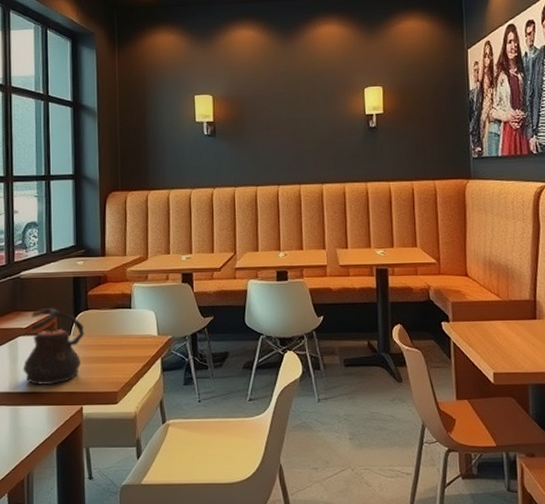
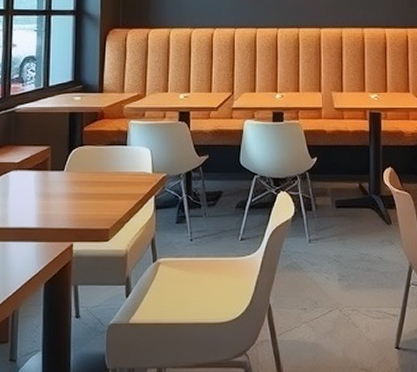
teapot: present [23,307,85,386] -> none [13,142,79,222]

